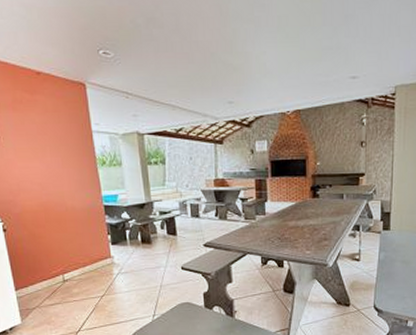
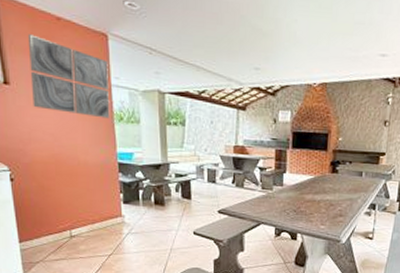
wall art: none [10,90,93,164] -> present [27,34,110,119]

